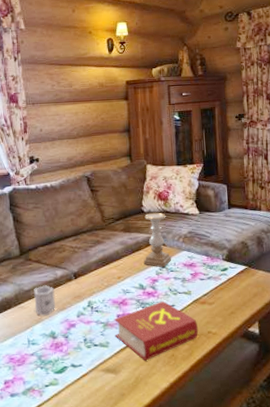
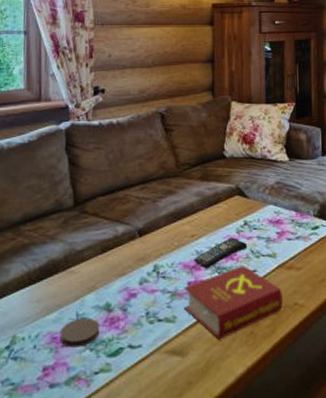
coaster: none [16,343,48,366] -> present [60,317,100,348]
cup: present [34,285,55,316] -> none [88,244,114,283]
remote control: none [121,278,166,304] -> present [194,237,248,269]
candle holder: present [143,212,171,268] -> none [222,158,255,225]

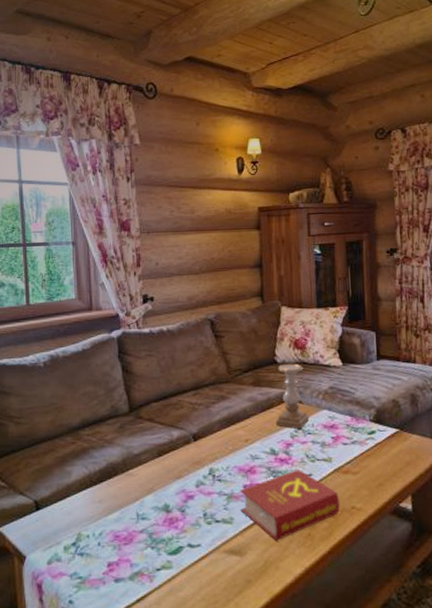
coaster: present [60,317,100,348] -> none [122,517,160,545]
remote control: present [194,237,248,269] -> none [249,442,303,473]
candle holder: none [222,158,255,225] -> present [275,363,309,430]

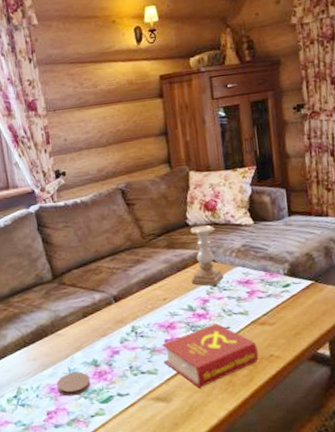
coaster: none [122,517,160,545] -> present [56,372,91,396]

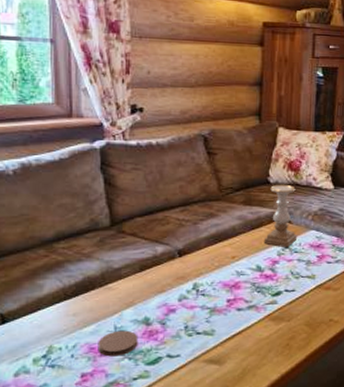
book: present [161,322,259,388] -> none [222,284,319,351]

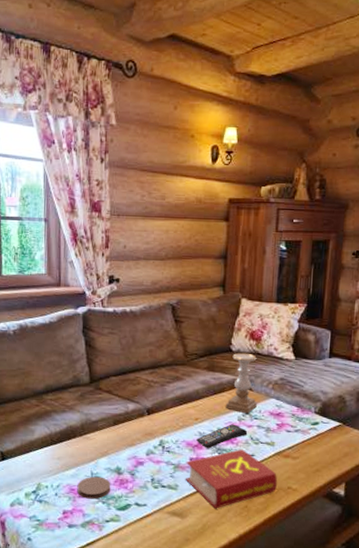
book: none [222,284,319,351] -> present [185,448,277,509]
remote control: none [234,260,288,288] -> present [196,424,248,449]

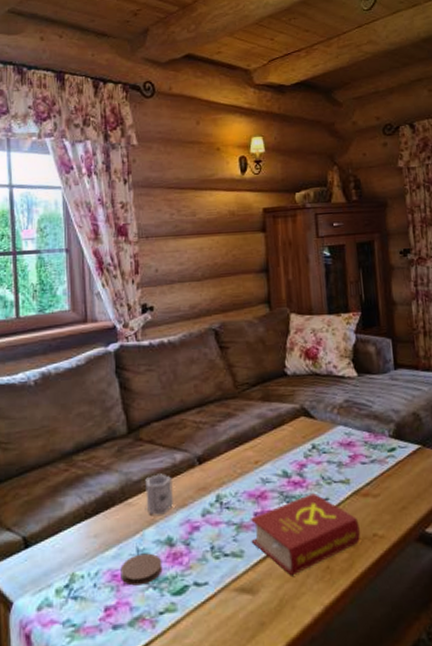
cup: none [101,418,124,450] -> present [145,473,173,515]
remote control: present [196,424,248,449] -> none [259,463,318,498]
candle holder: present [225,352,257,414] -> none [287,375,323,448]

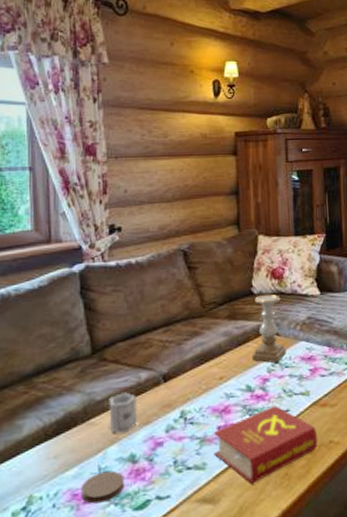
candle holder: none [287,375,323,448] -> present [251,294,286,363]

